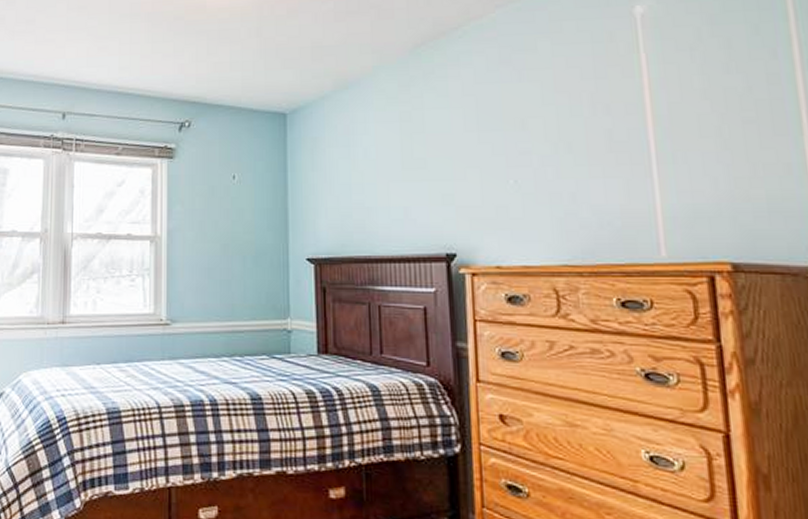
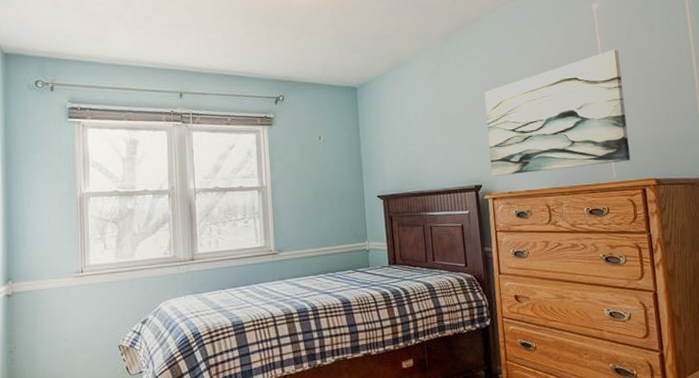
wall art: none [465,71,691,243] -> present [484,49,631,177]

